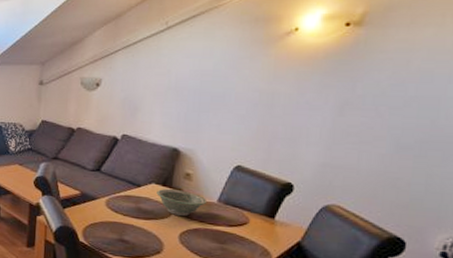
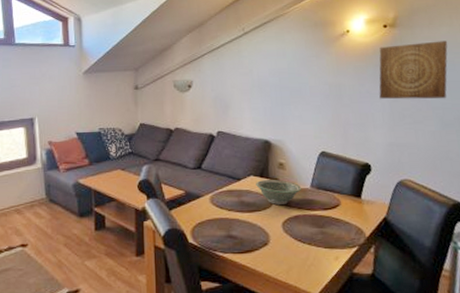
wall art: none [321,45,431,118] -> present [379,41,448,100]

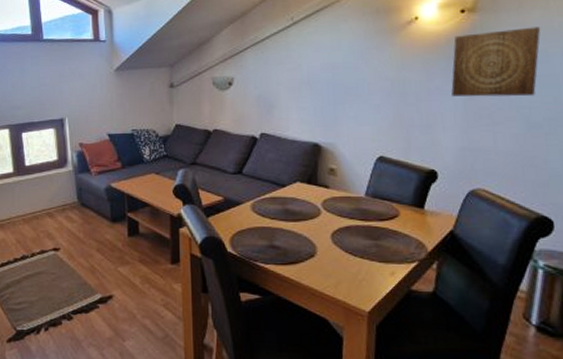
bowl: present [256,179,302,205] -> none [302,186,355,214]

